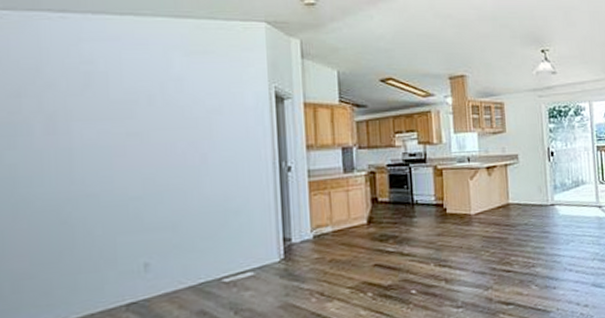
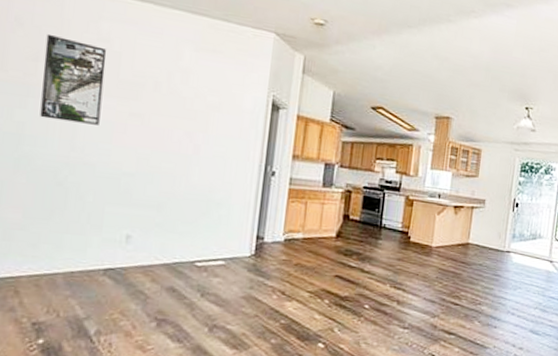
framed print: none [26,66,96,156] -> present [40,33,107,125]

